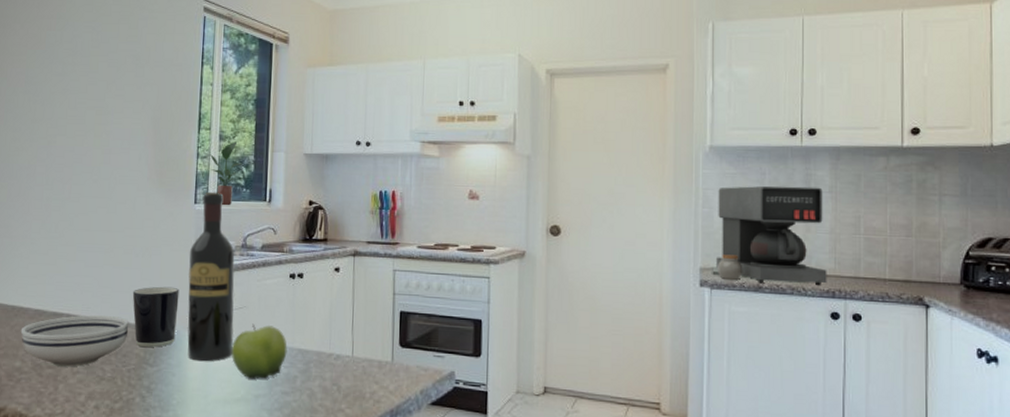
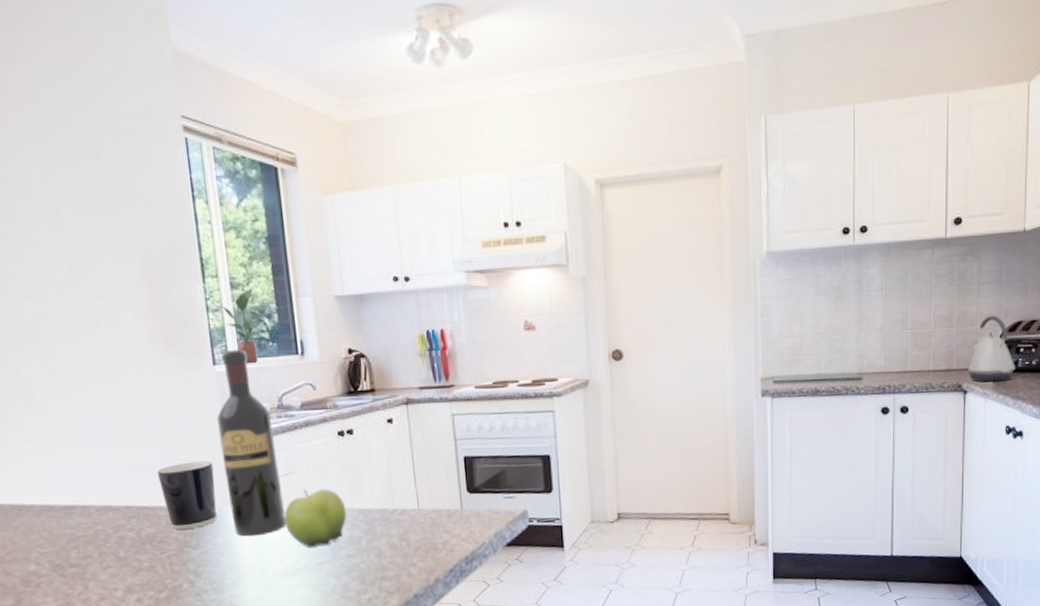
bowl: present [20,315,129,367] -> none [27,501,161,564]
coffee maker: present [716,186,827,286] -> none [776,286,878,387]
jar: present [718,254,743,281] -> none [778,362,802,388]
kettle: none [930,229,987,300] -> present [968,316,1016,382]

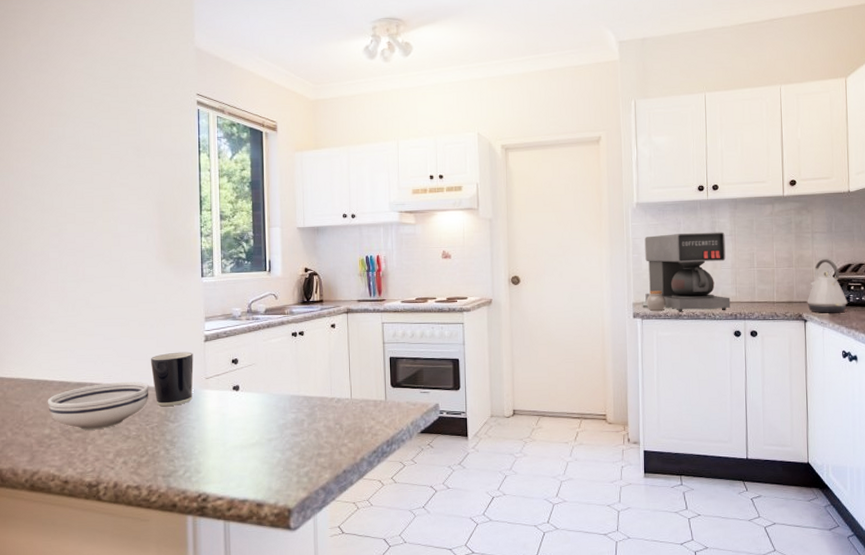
bowl: none [27,501,161,564] -> present [47,382,149,430]
wine bottle: present [216,349,287,536] -> none [200,265,246,414]
potted plant: present [223,288,264,364] -> none [213,220,243,277]
fruit: present [284,489,347,546] -> none [244,378,294,425]
coffee maker: none [776,286,878,387] -> present [644,232,731,312]
jar: none [778,362,802,388] -> present [646,291,667,312]

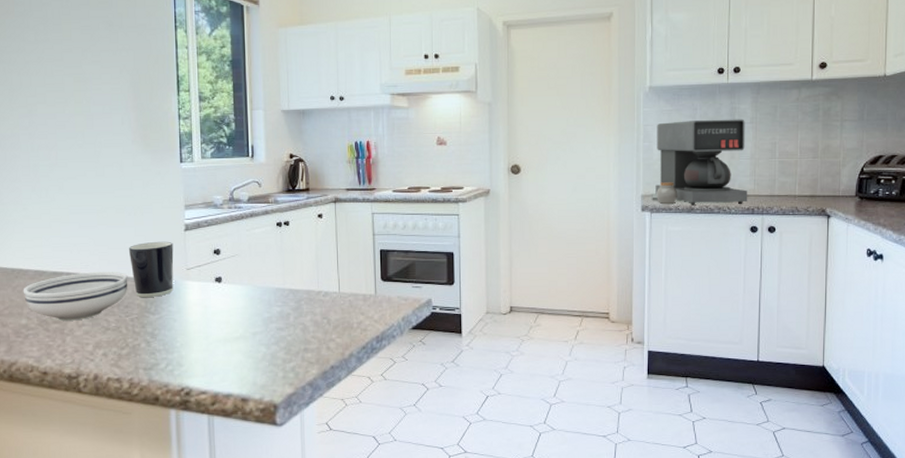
kettle: present [807,259,848,313] -> none [831,150,876,209]

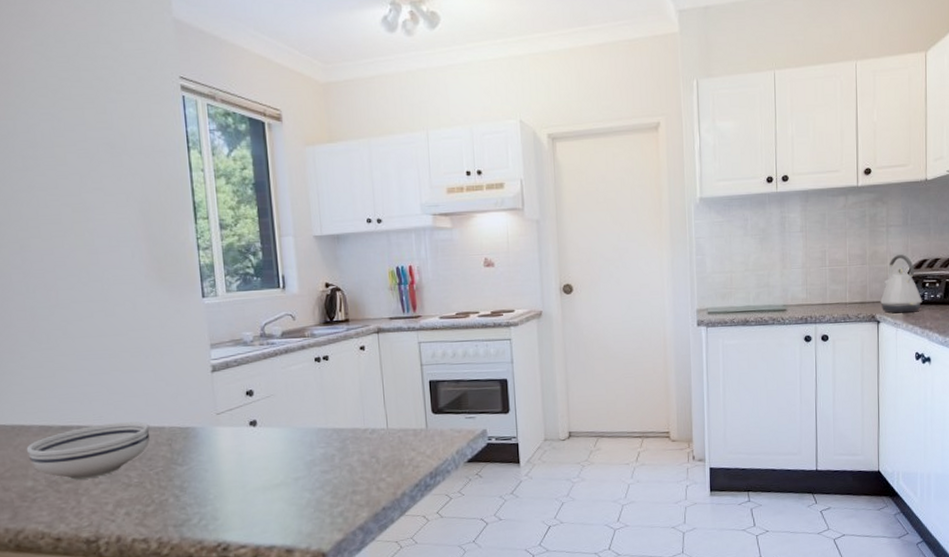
mug: present [128,241,174,298] -> none [148,384,203,449]
coffee maker: present [655,119,748,206] -> none [709,228,801,318]
jar: present [657,182,678,205] -> none [711,295,733,319]
kettle: none [831,150,876,209] -> present [880,254,922,314]

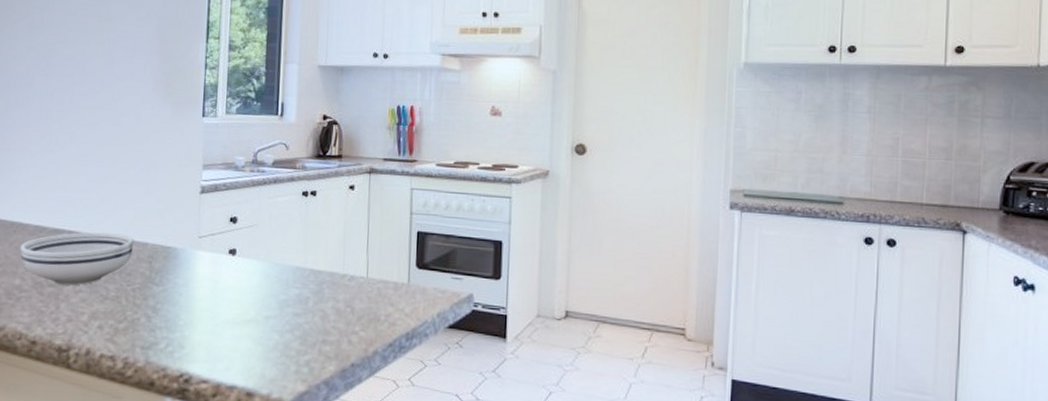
kettle: present [880,254,922,314] -> none [968,153,1027,226]

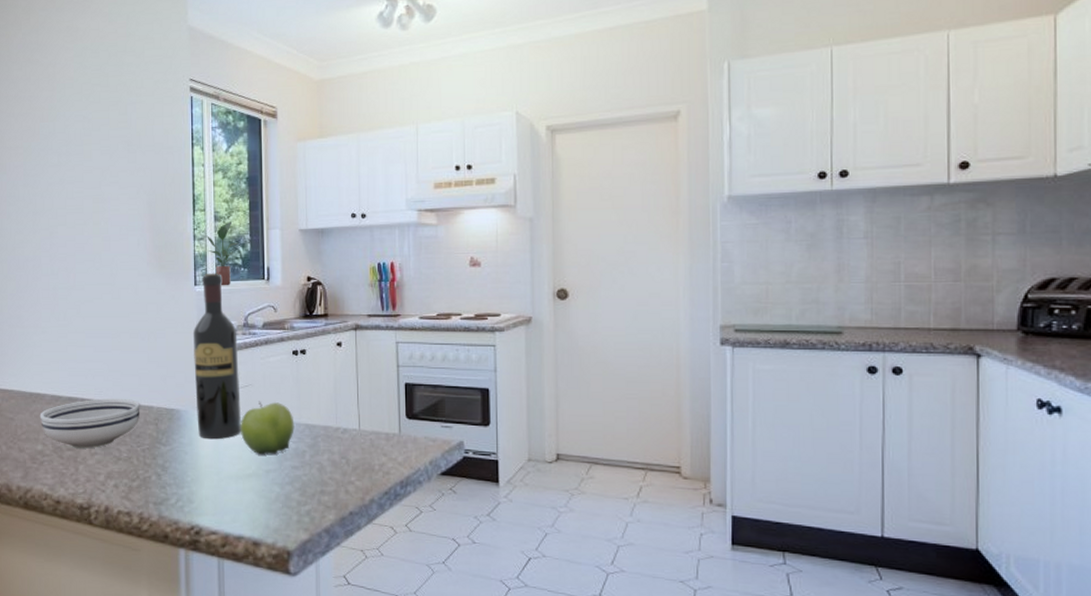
wine bottle: none [195,104,245,281] -> present [192,273,242,439]
potted plant: none [219,51,253,120] -> present [207,221,239,286]
fruit: none [240,242,299,300] -> present [240,401,295,454]

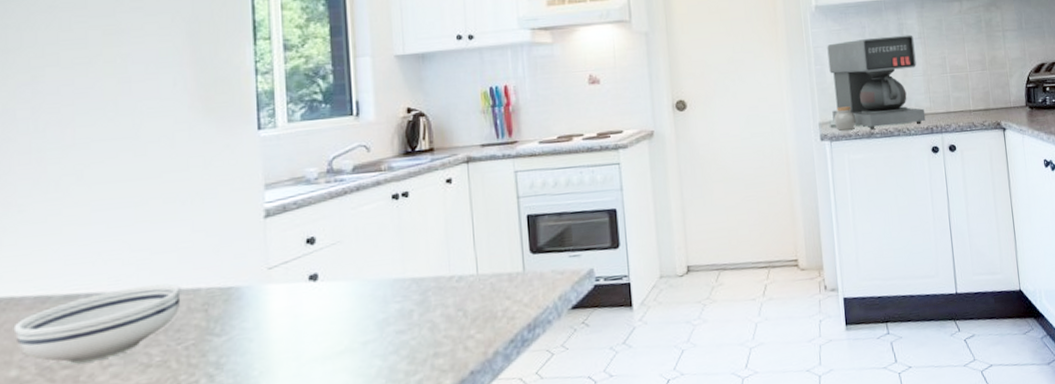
wine bottle: present [192,273,242,439] -> none [256,112,329,317]
potted plant: present [207,221,239,286] -> none [273,50,318,128]
fruit: present [240,401,295,454] -> none [326,258,398,324]
coffee maker: none [738,233,863,339] -> present [827,34,926,130]
jar: none [740,310,768,338] -> present [834,106,857,132]

